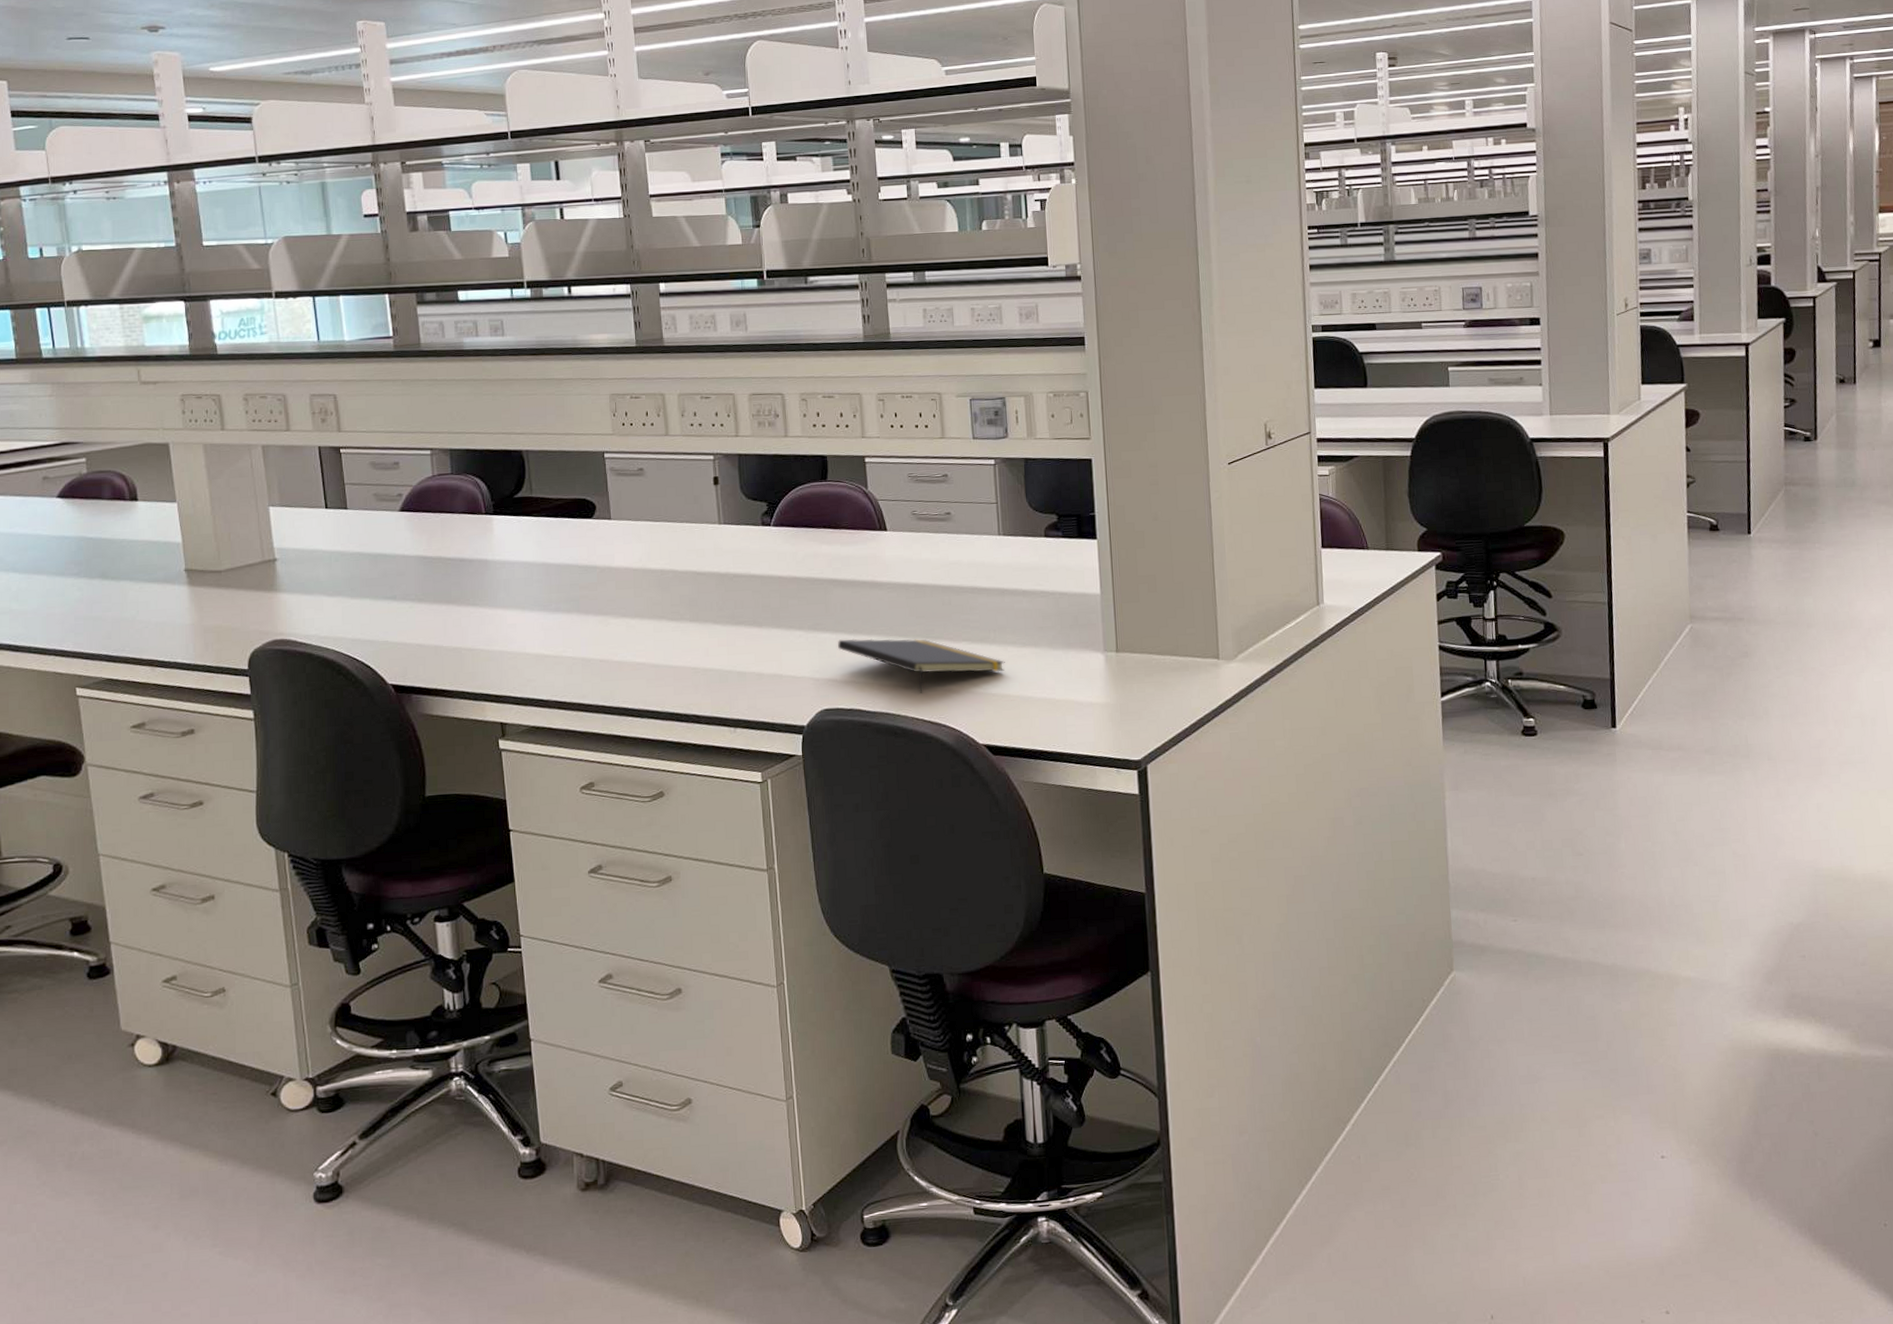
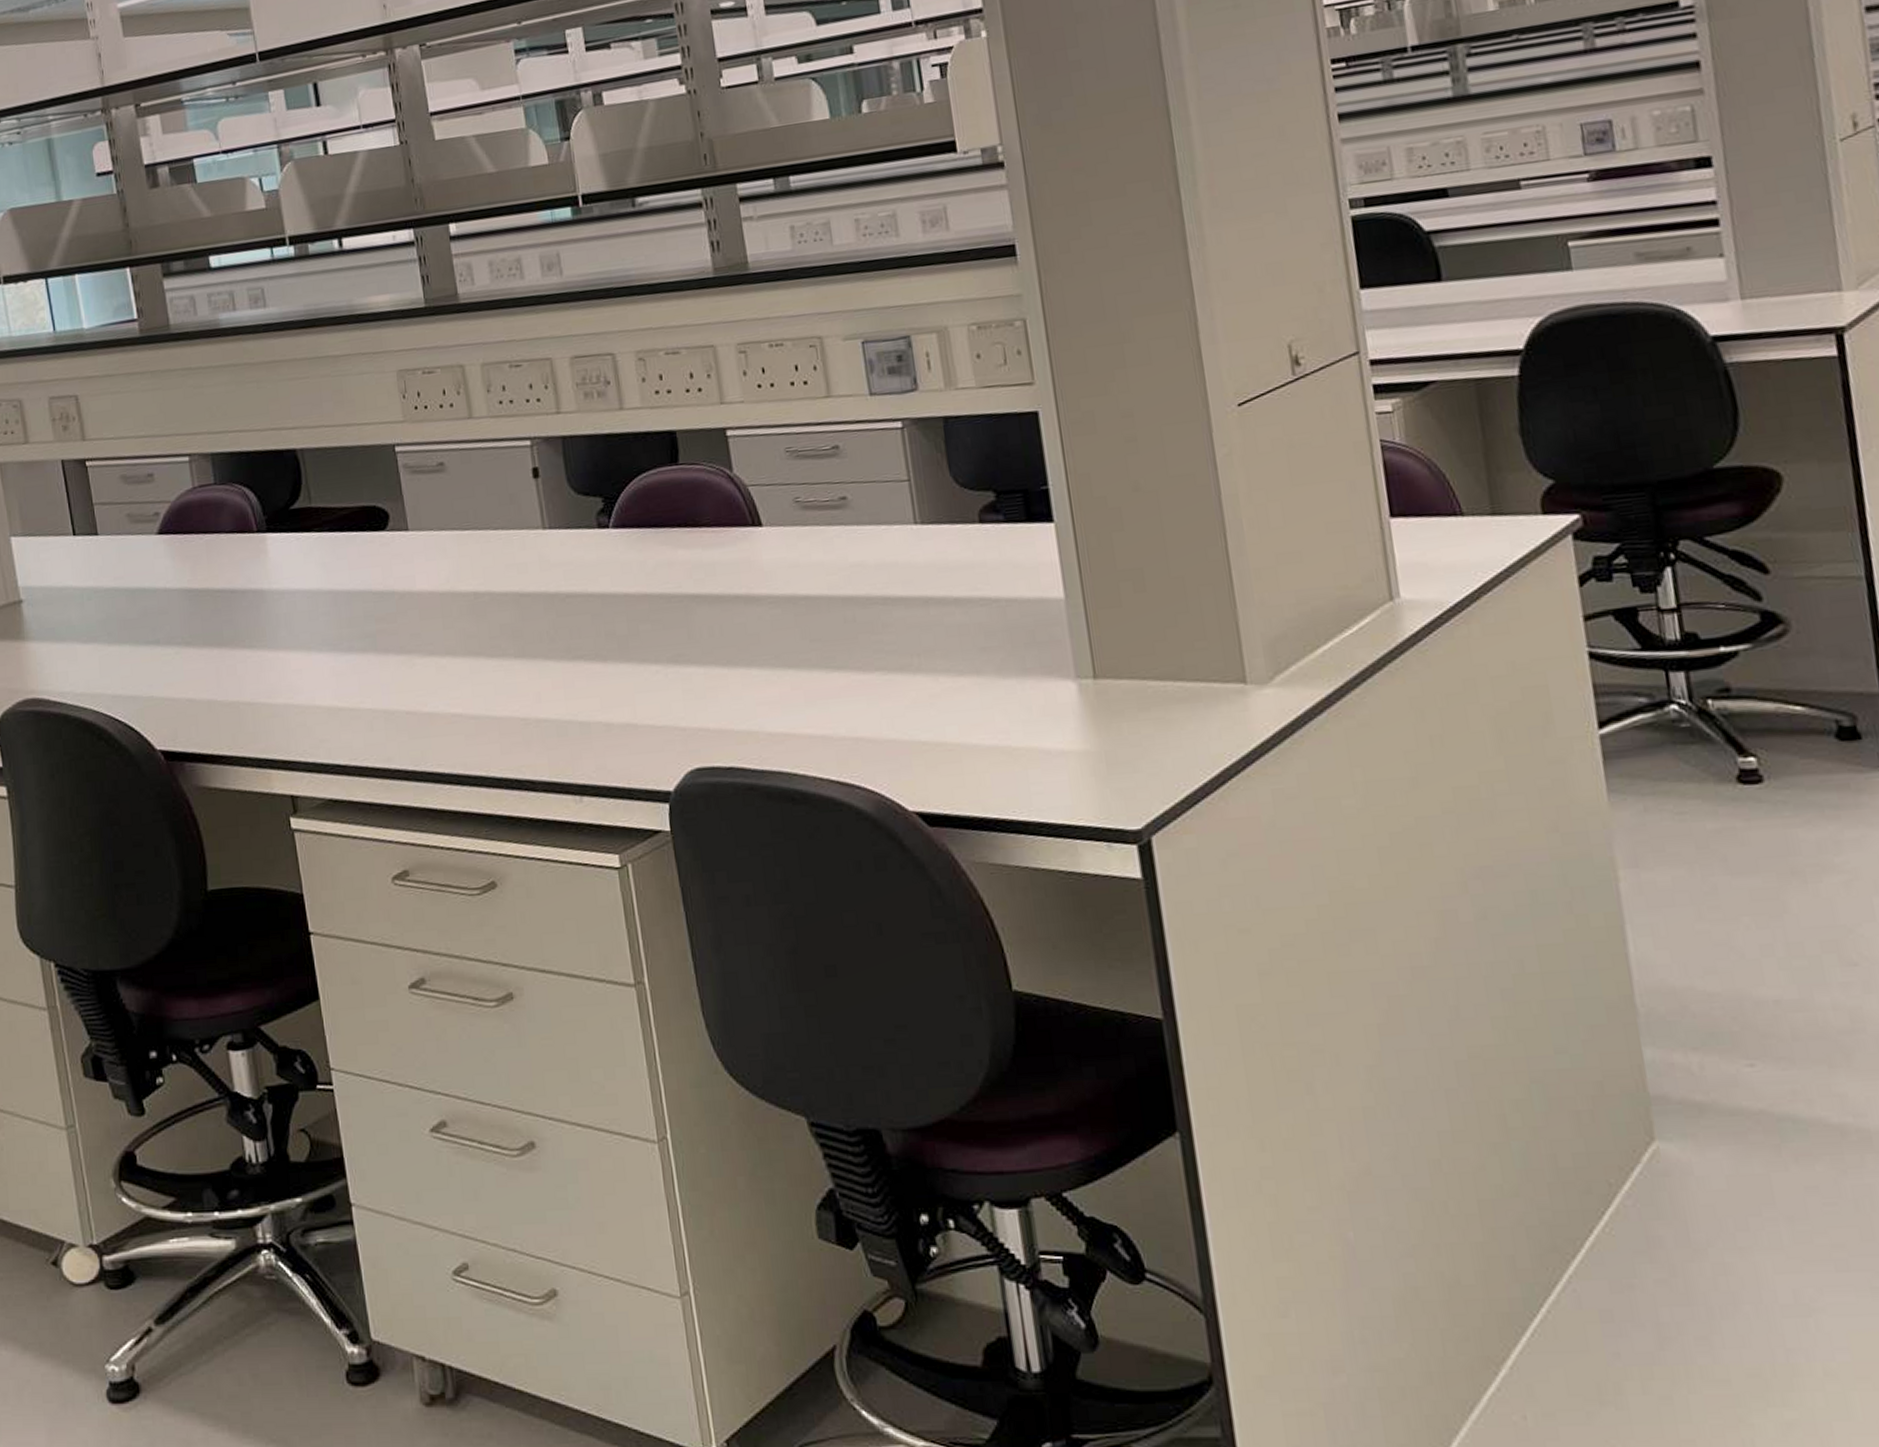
notepad: present [838,638,1005,693] -> none [707,670,937,744]

